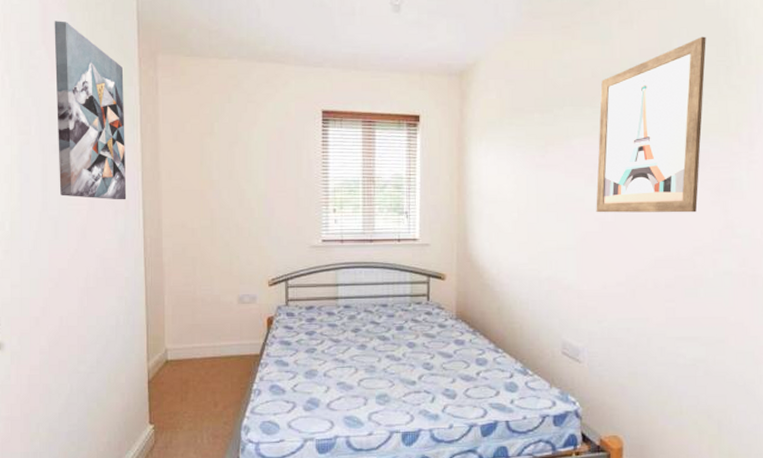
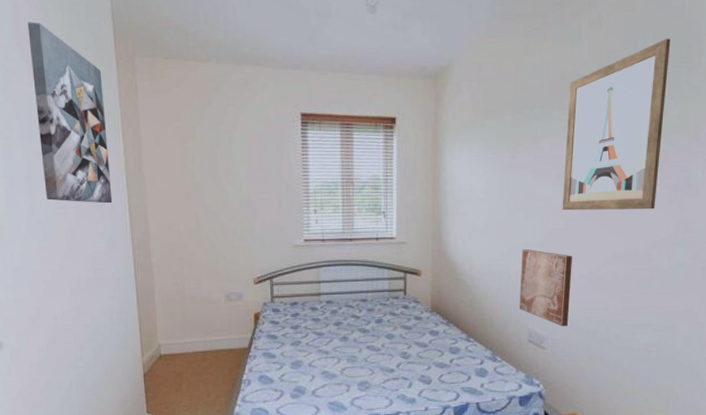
wall art: none [551,253,609,338] -> present [519,249,573,326]

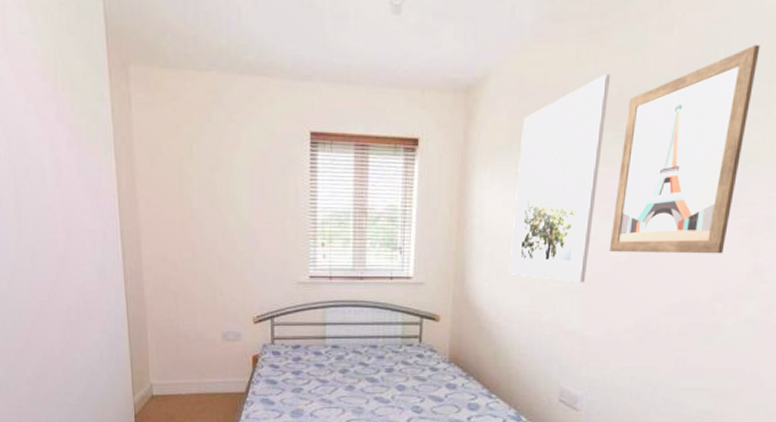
wall art: present [27,22,113,204] -> none [15,25,104,230]
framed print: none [479,62,554,238] -> present [509,74,611,283]
wall art: present [519,249,573,326] -> none [550,296,619,386]

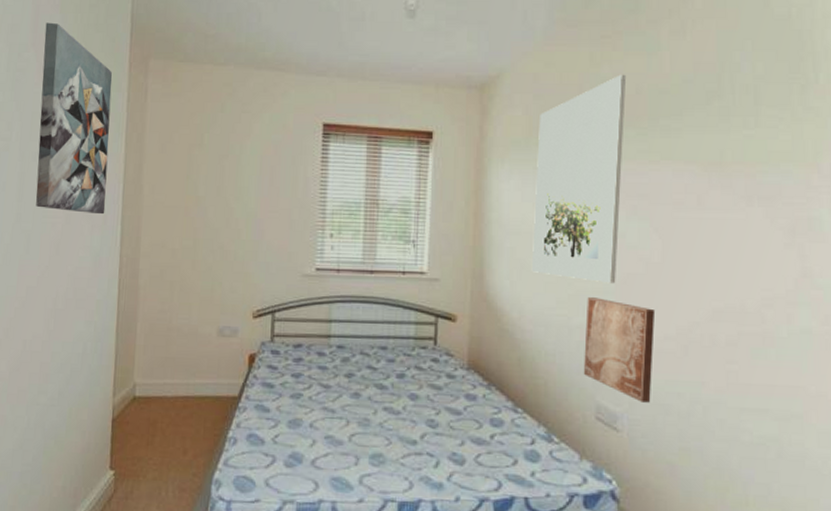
wall art: none [15,25,104,230] -> present [35,22,113,215]
wall art: none [550,296,619,386] -> present [583,297,656,403]
wall art: present [609,44,760,254] -> none [639,50,776,256]

